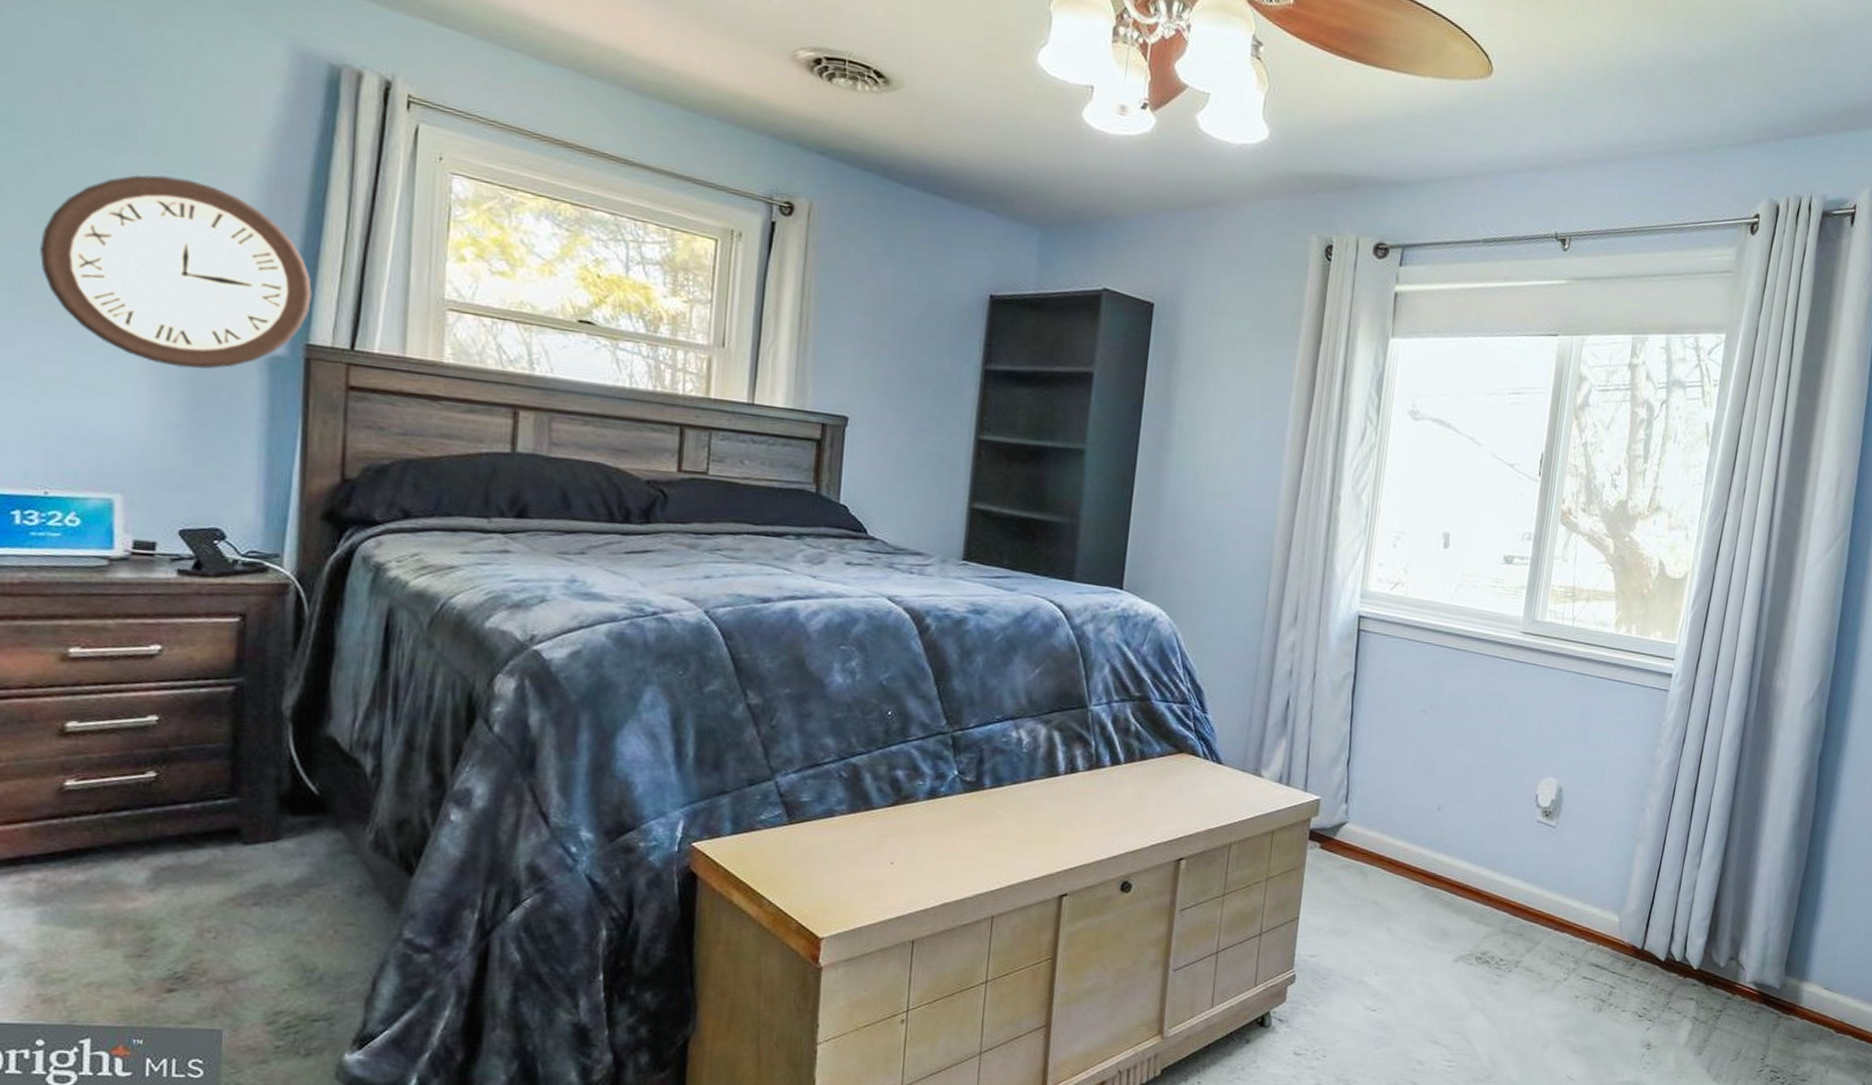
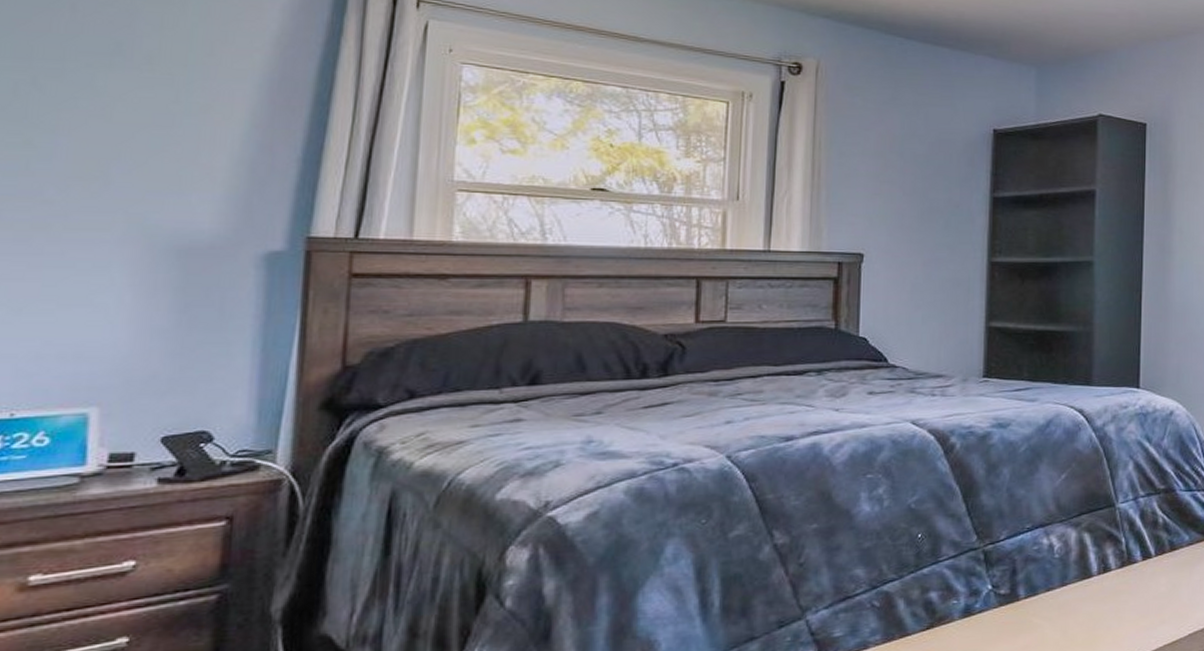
wall clock: present [40,175,312,369] -> none [20,89,315,273]

